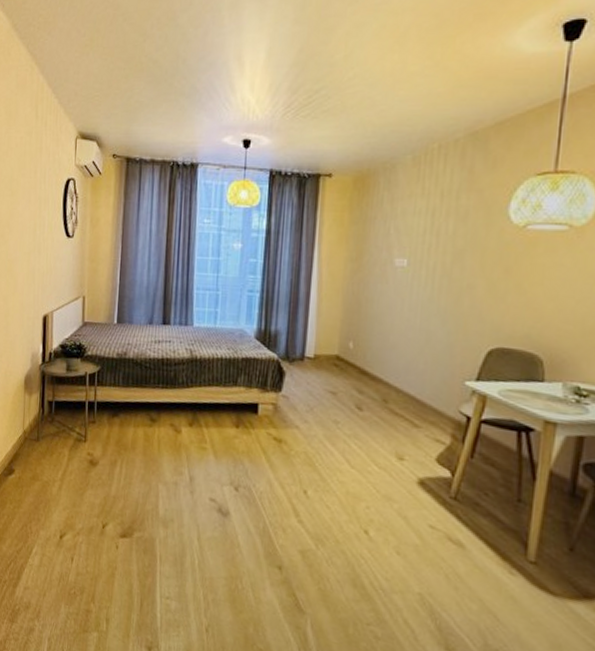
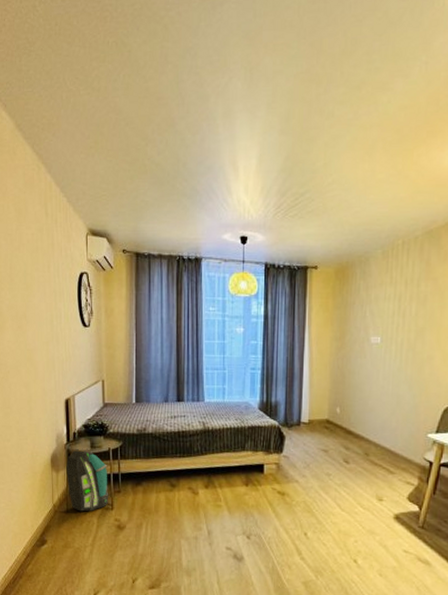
backpack: none [39,370,83,442] -> present [66,448,109,512]

